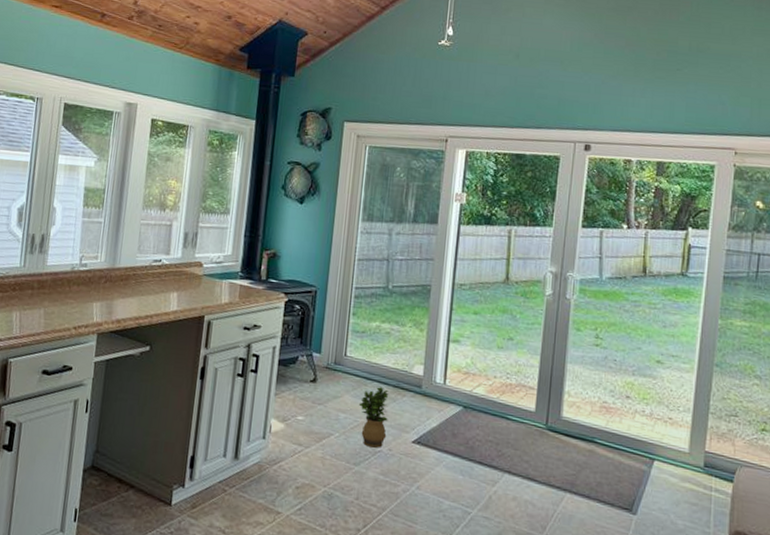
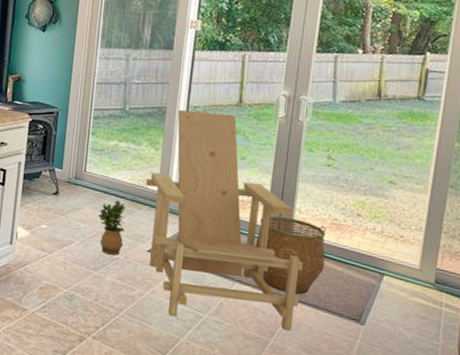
lounge chair: none [410,288,573,525] -> present [146,110,303,331]
basket: none [524,400,596,485] -> present [255,216,326,295]

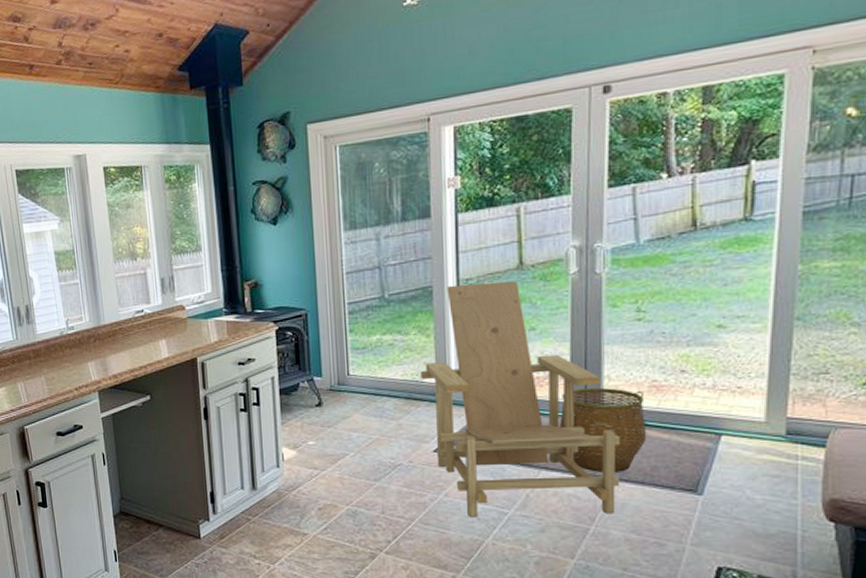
potted plant: present [97,200,126,256] -> none [370,401,405,462]

